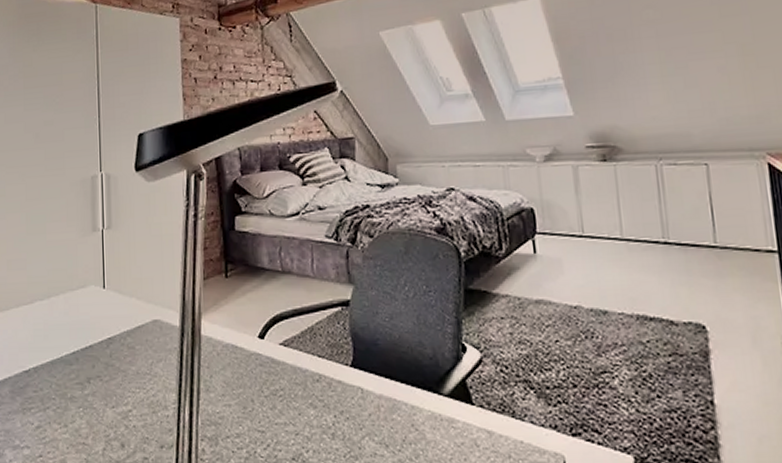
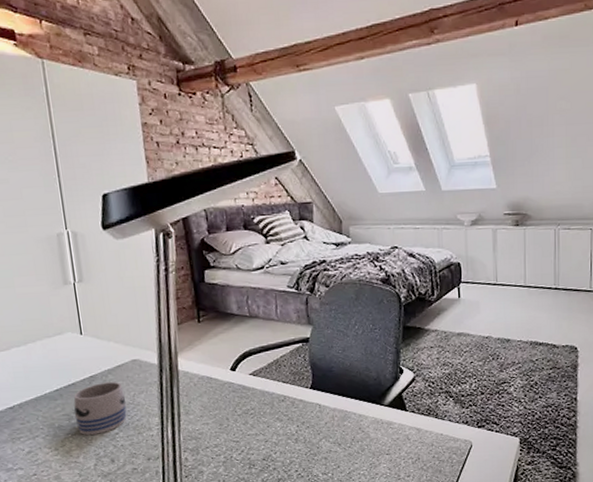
mug: none [88,346,142,410] -> present [73,382,127,435]

